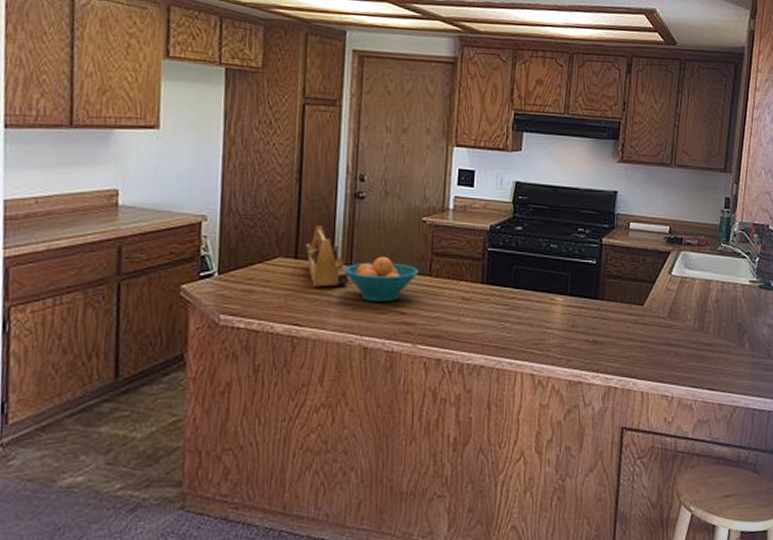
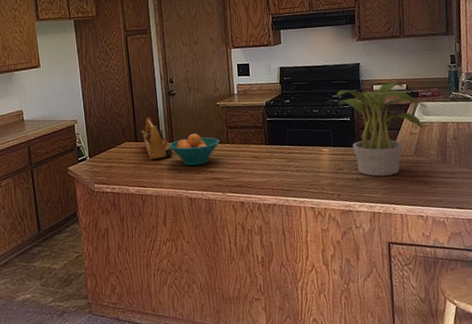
potted plant: none [582,222,689,341] -> present [335,82,426,177]

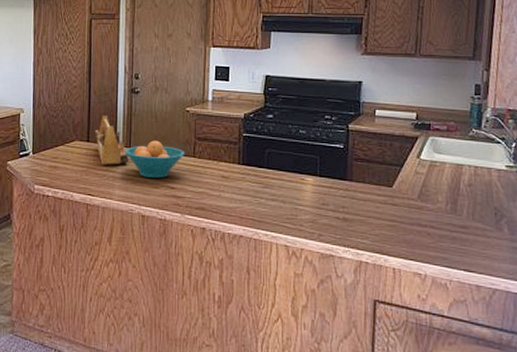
potted plant: present [335,82,426,177] -> none [328,109,439,220]

